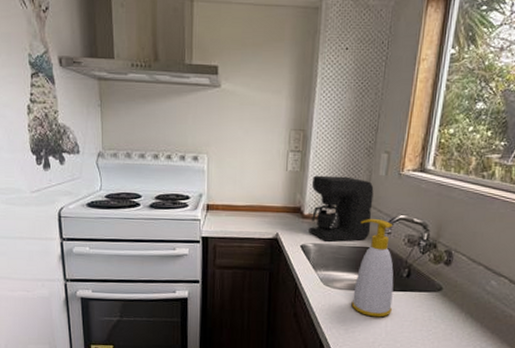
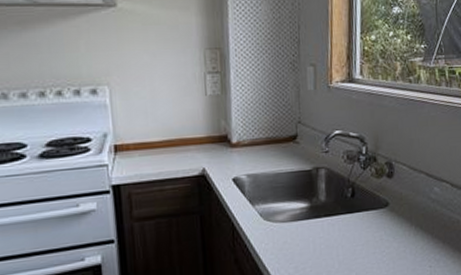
coffee maker: present [309,175,374,242] -> none [237,95,307,170]
soap bottle: present [351,218,394,318] -> none [295,137,342,248]

